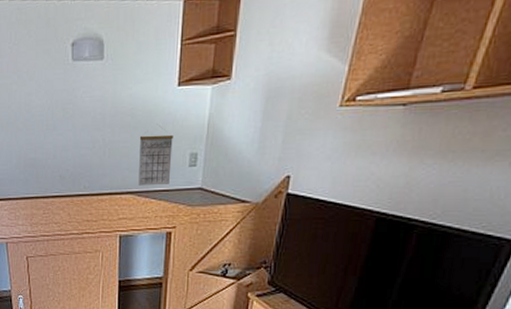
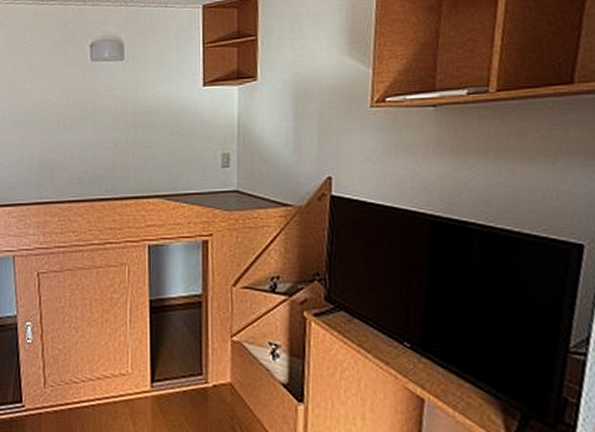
calendar: present [138,126,173,186] -> none [165,125,203,188]

